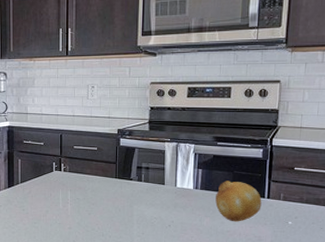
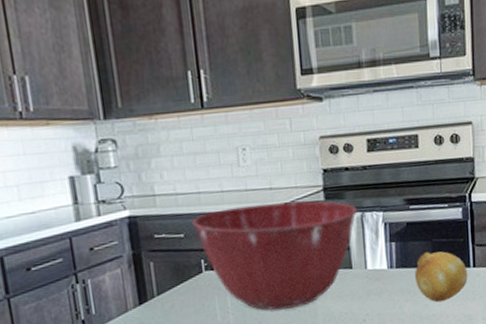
mixing bowl: none [50,128,173,207] -> present [192,201,357,310]

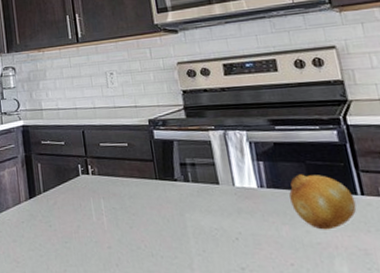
mixing bowl: present [192,201,357,310] -> none [71,118,219,217]

